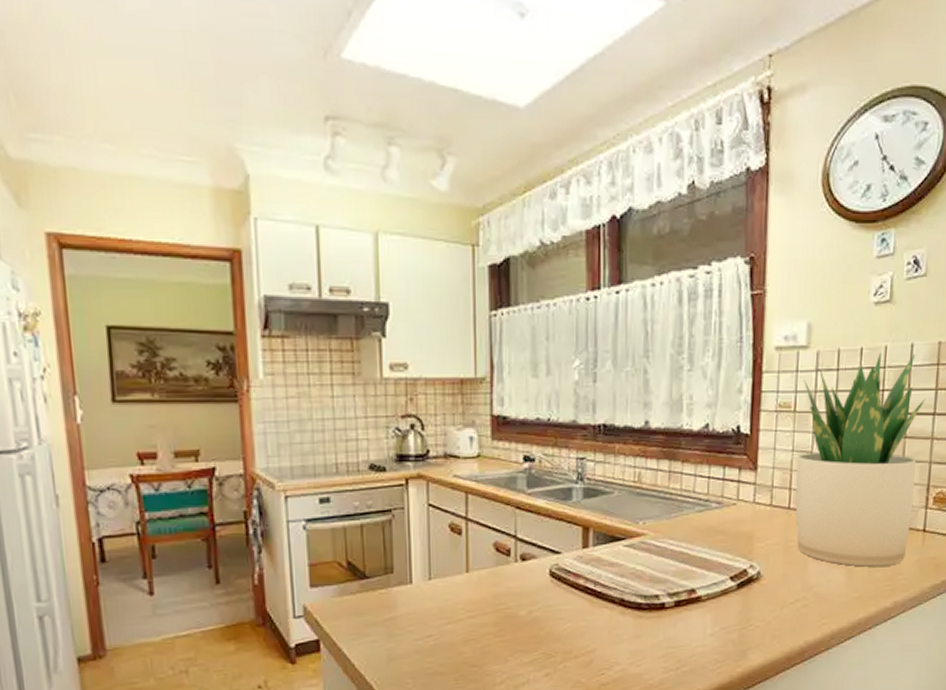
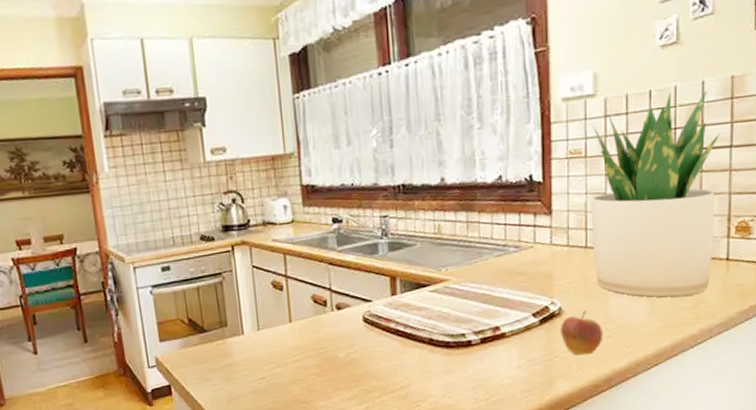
fruit: none [758,577,801,625] -> present [561,311,604,356]

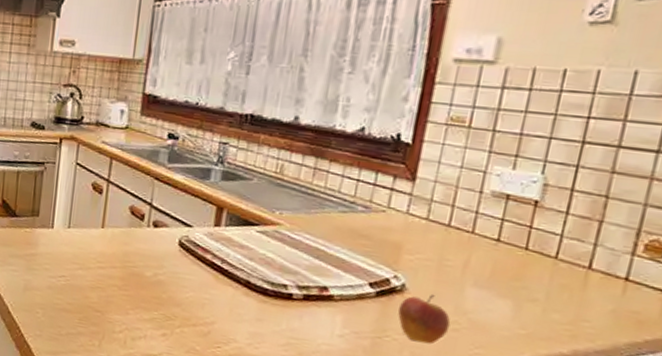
planter: present [592,91,722,298] -> none [454,77,649,310]

